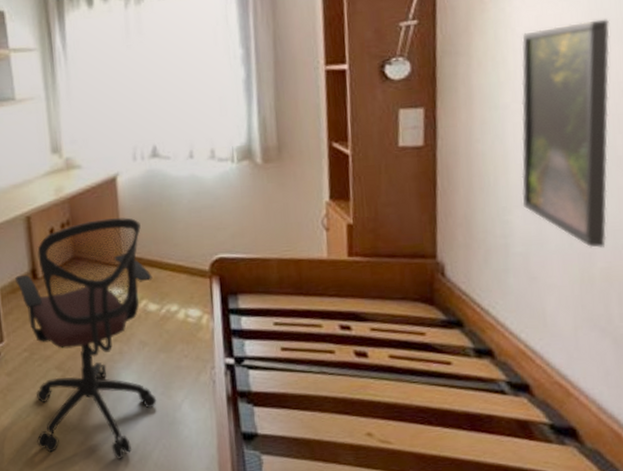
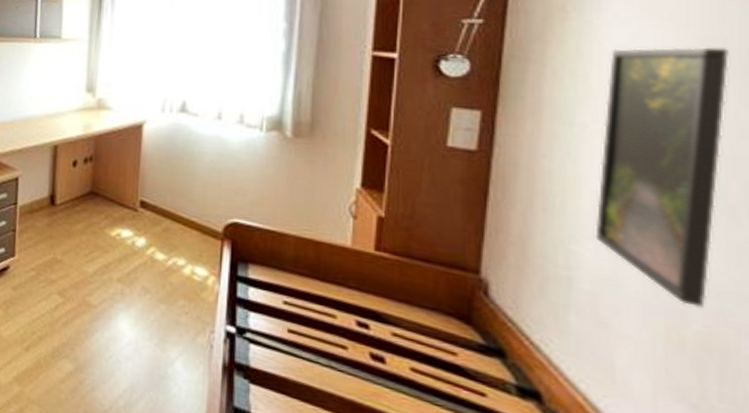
office chair: present [15,217,157,460] -> none [28,161,164,401]

